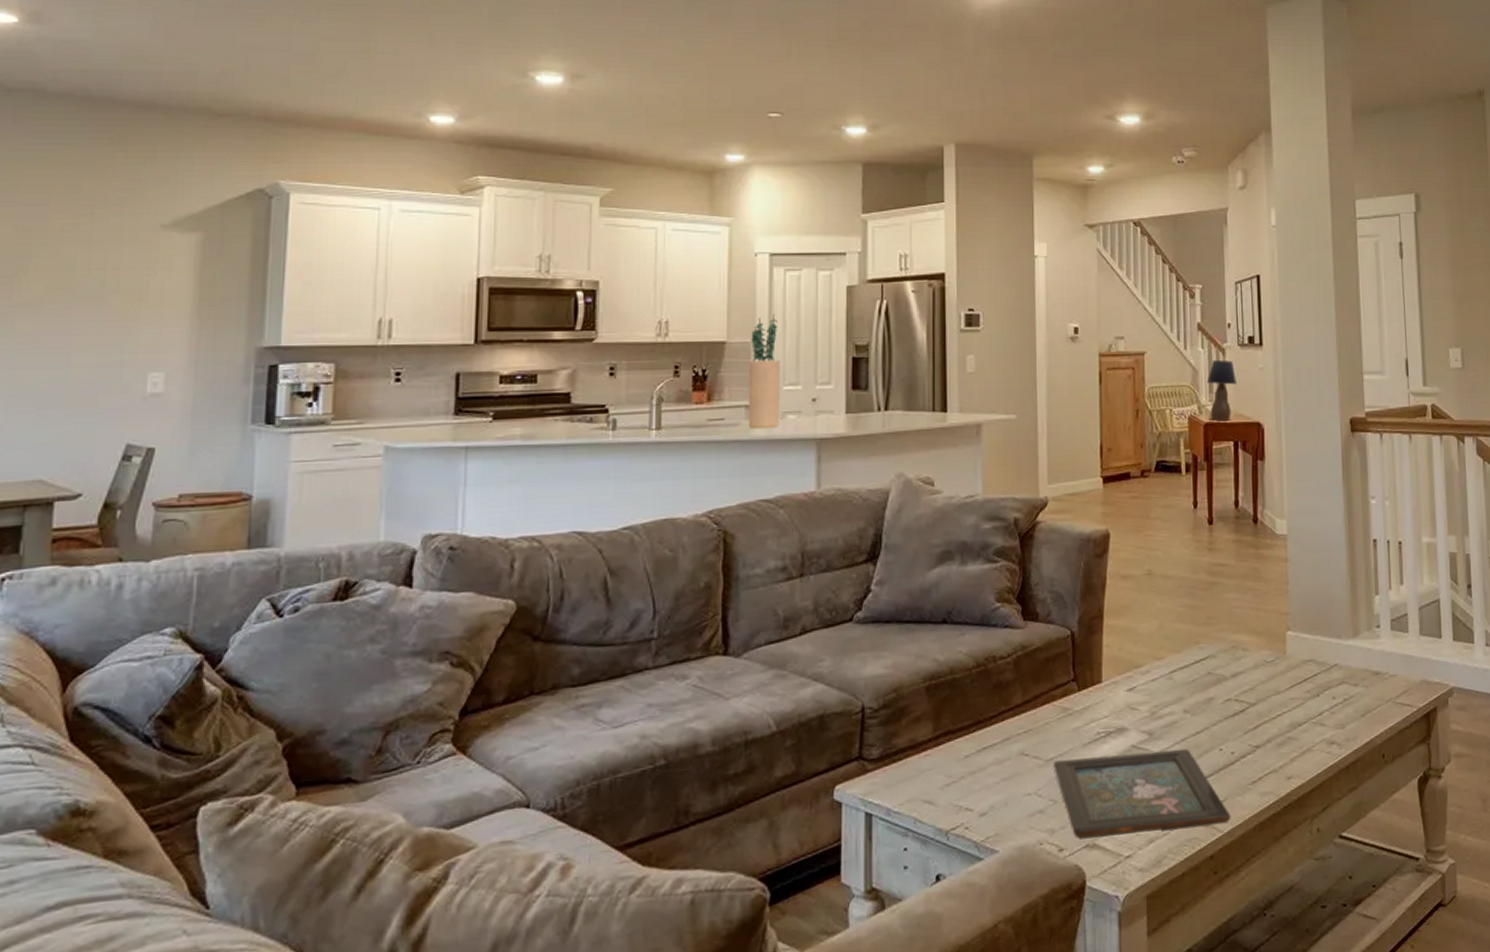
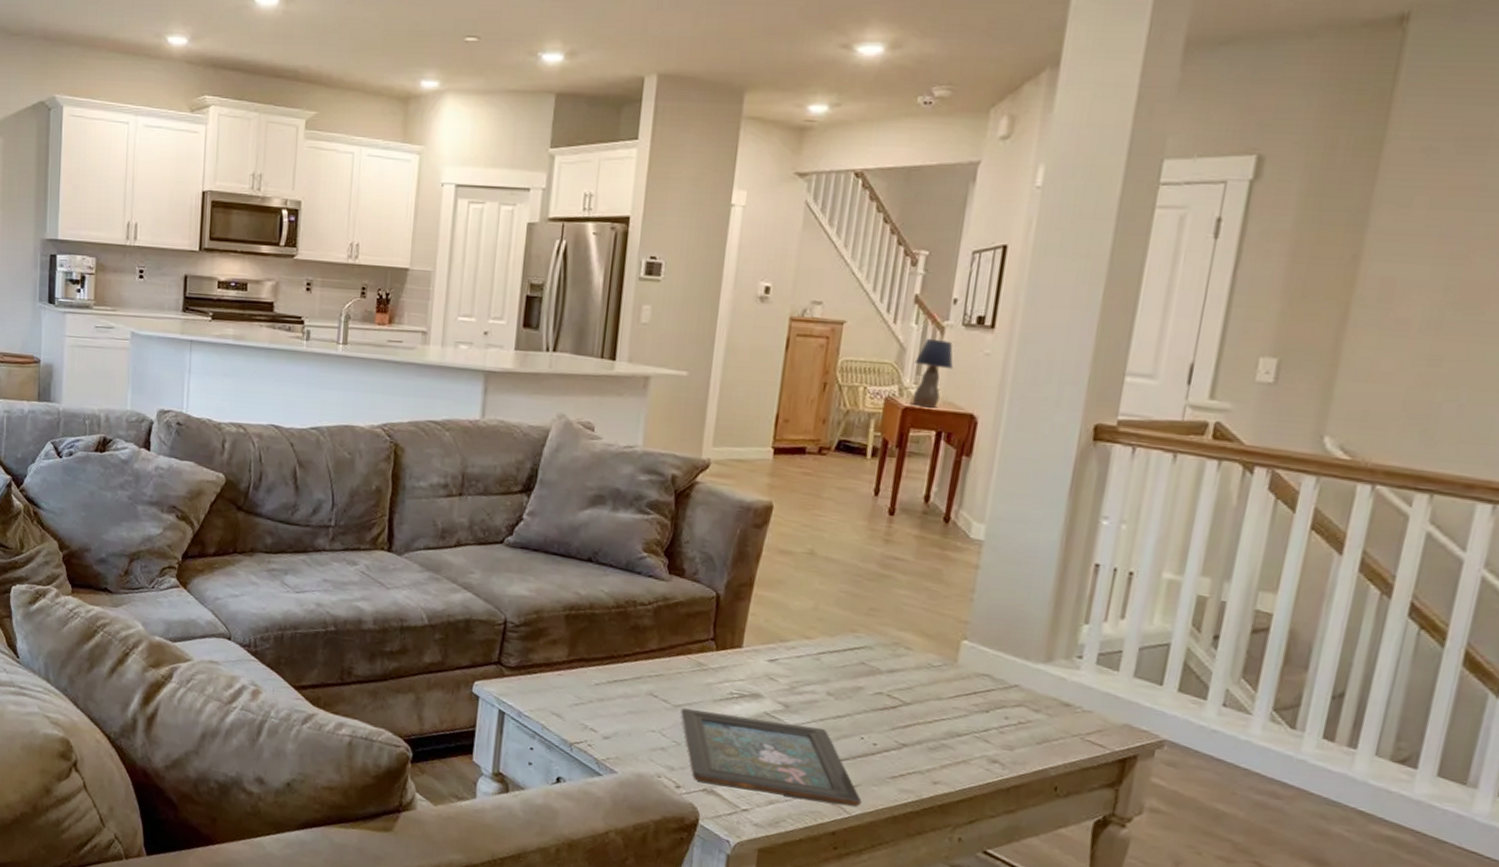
vase: present [748,313,780,429] -> none [423,245,458,356]

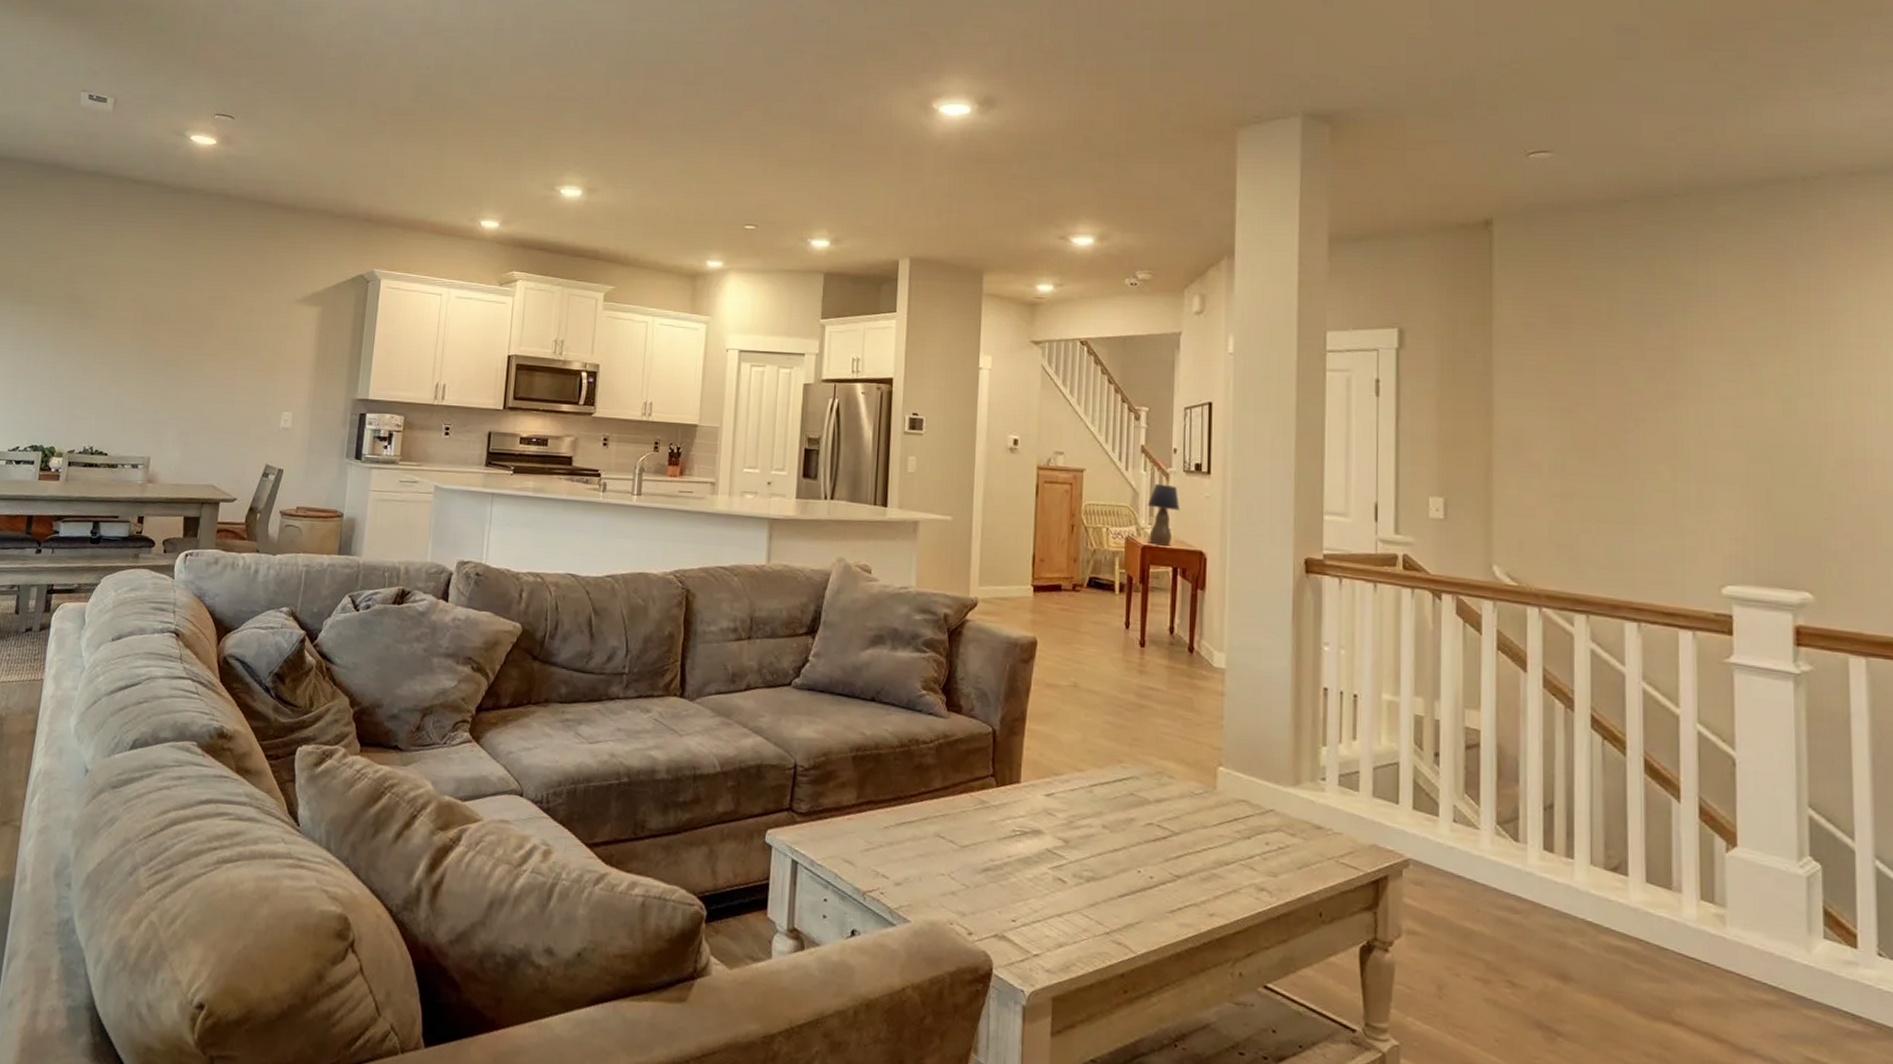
decorative tray: present [680,708,862,807] -> none [967,849,1146,945]

